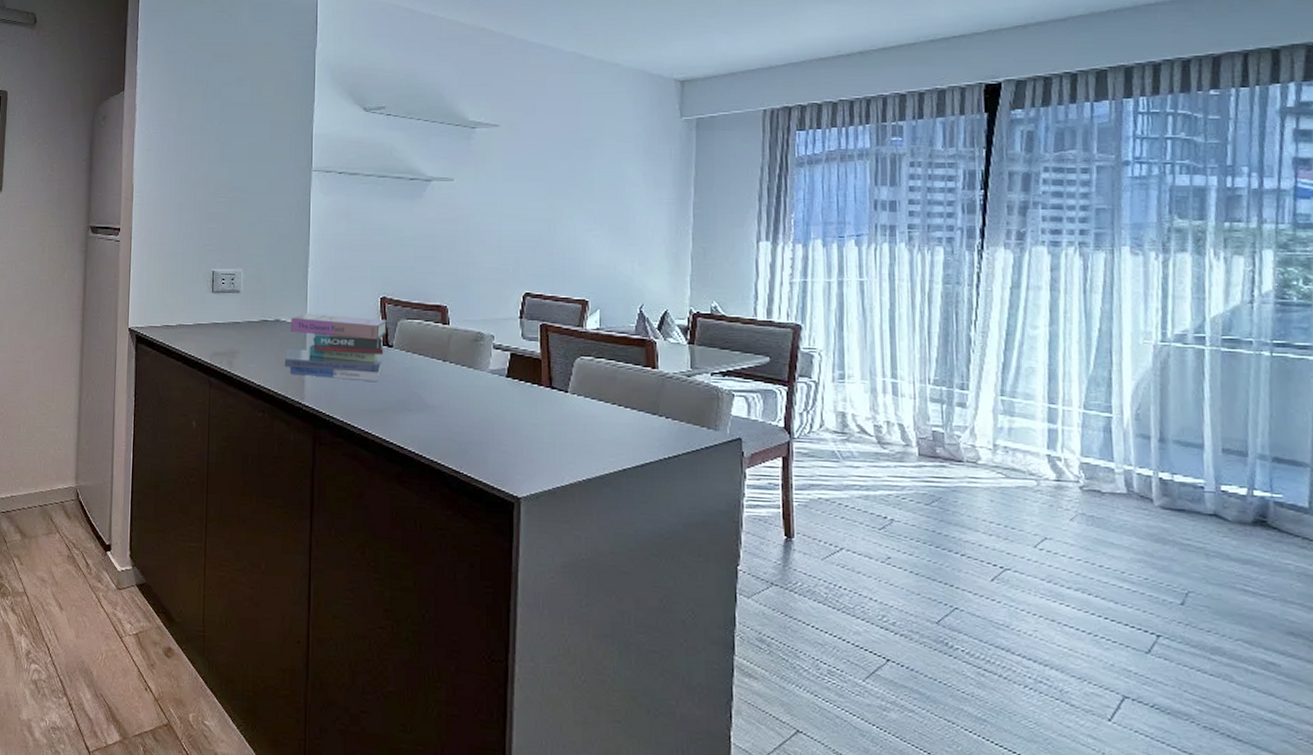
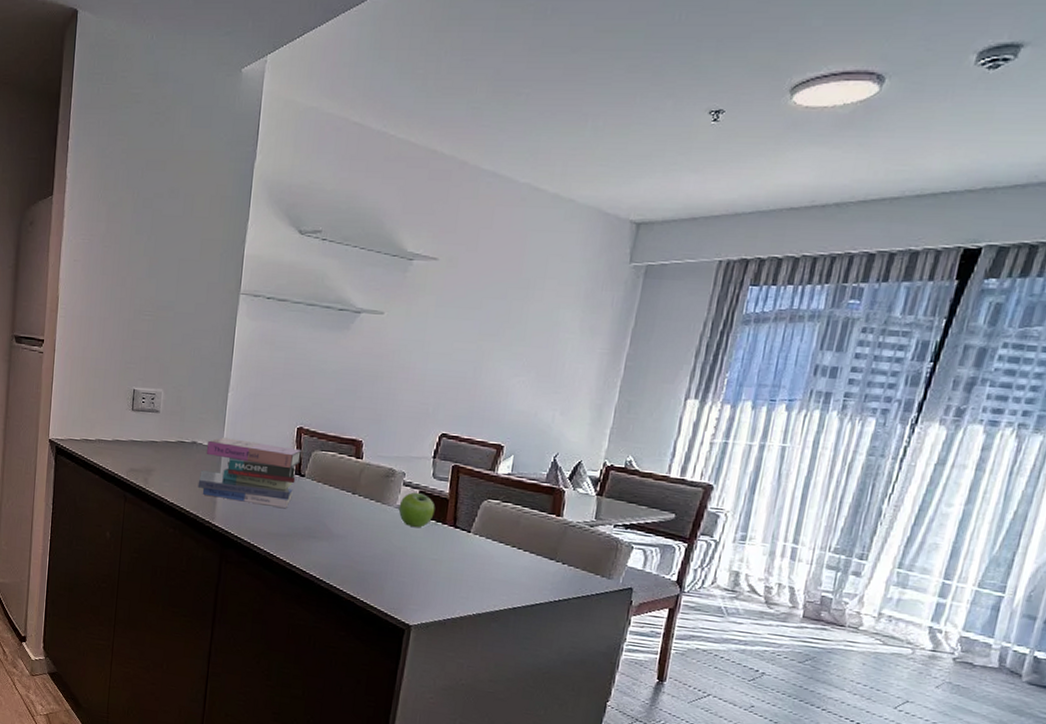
fruit: none [492,354,529,392] -> present [398,492,435,528]

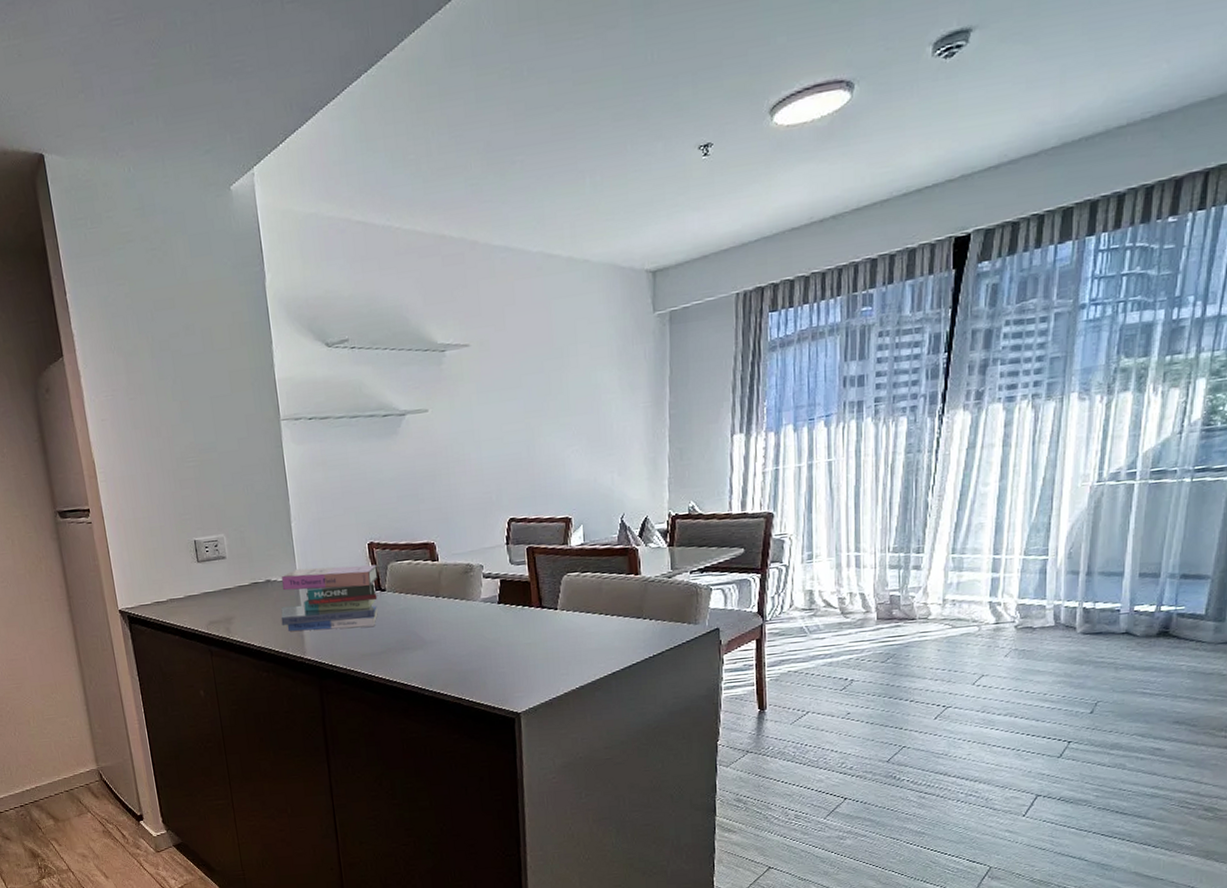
fruit: present [398,492,435,528] -> none [483,581,519,617]

